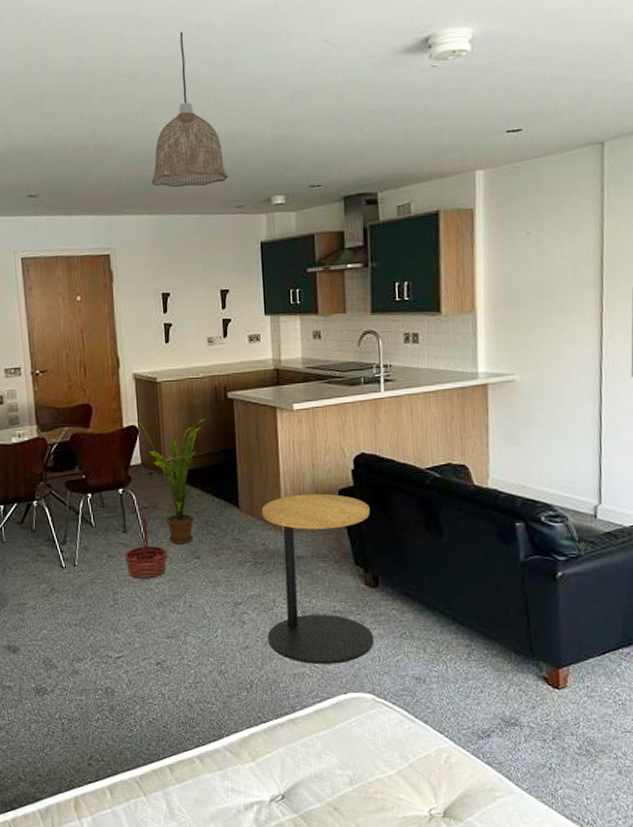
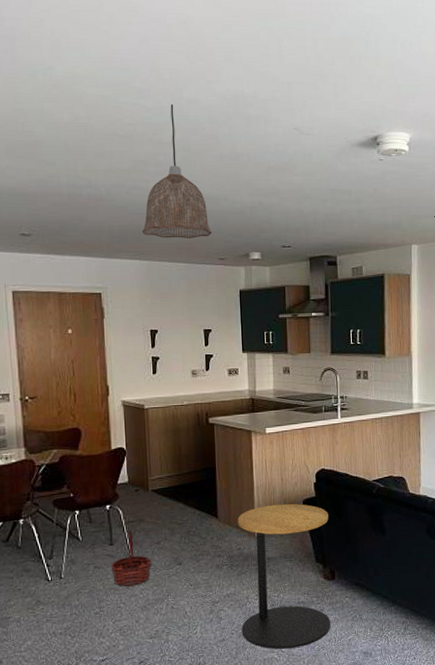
house plant: present [135,419,207,544] -> none [123,441,190,553]

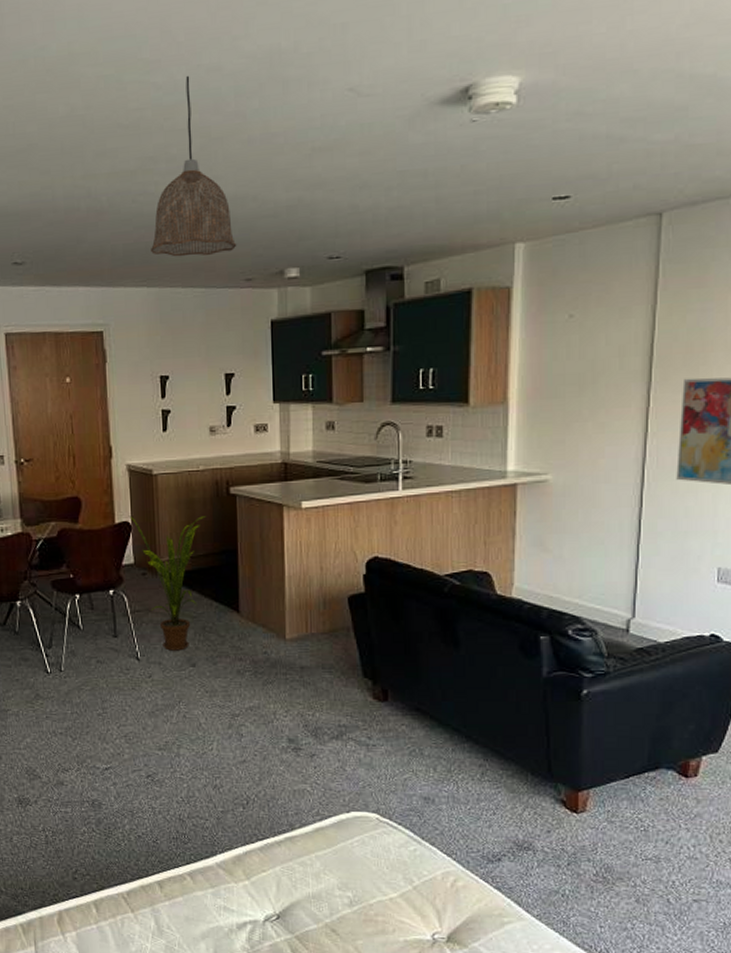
basket: present [110,530,153,587] -> none [114,621,162,687]
house plant: none [123,441,190,553] -> present [128,515,207,651]
side table: present [237,503,331,649] -> none [263,600,381,781]

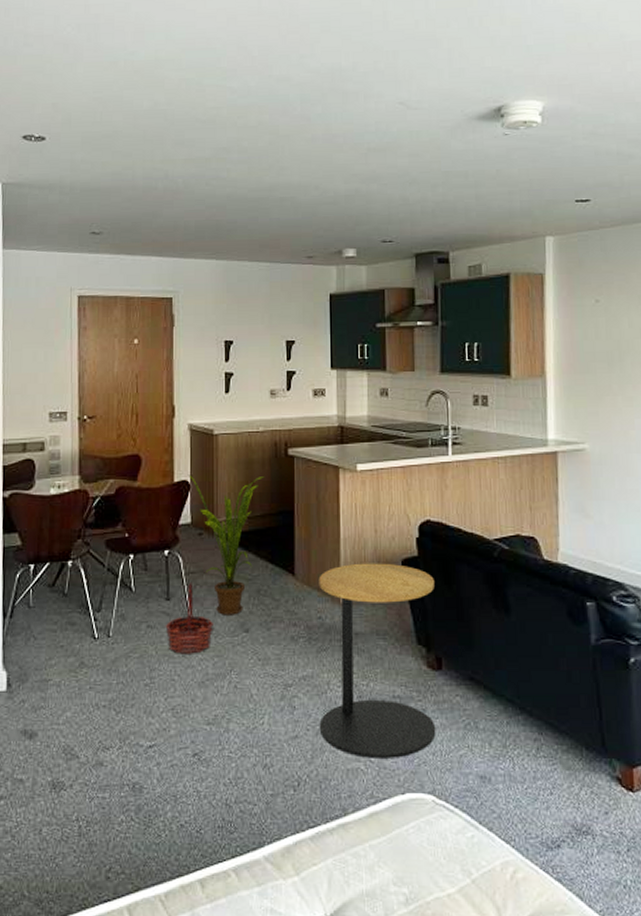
basket: none [114,621,162,687] -> present [165,583,215,654]
pendant lamp: present [151,75,237,257] -> none [221,83,300,234]
side table: none [263,600,381,781] -> present [319,563,436,758]

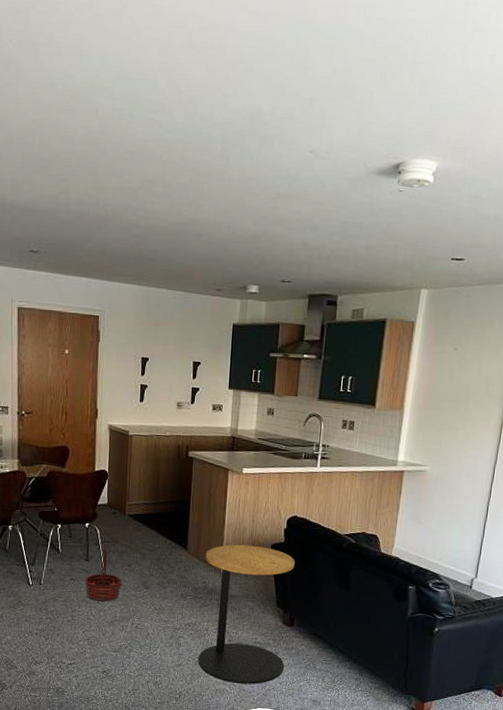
house plant: present [187,474,265,615] -> none [106,466,169,576]

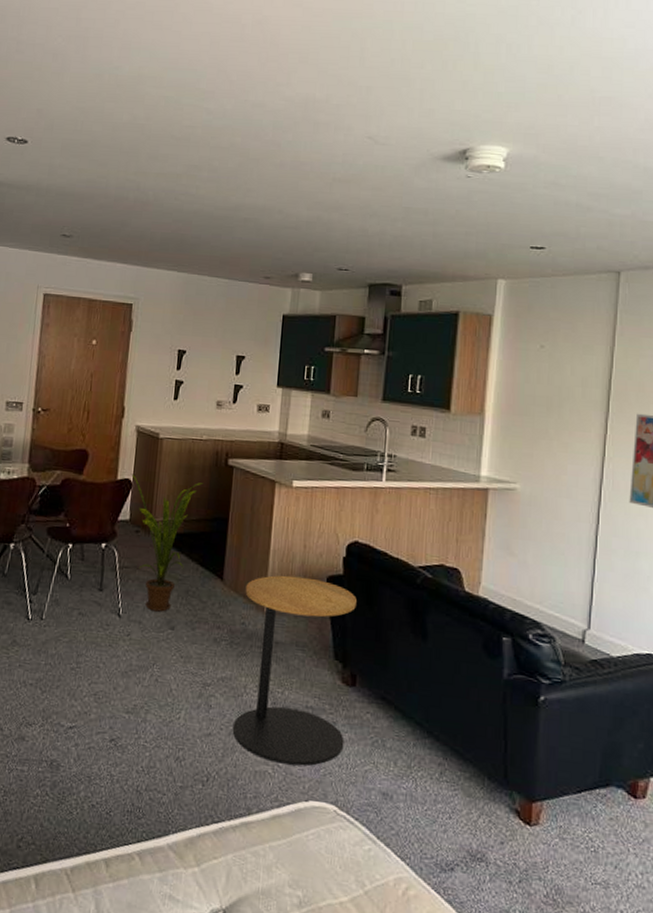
basket: present [84,549,123,602] -> none [95,576,143,645]
house plant: none [106,466,169,576] -> present [130,473,204,612]

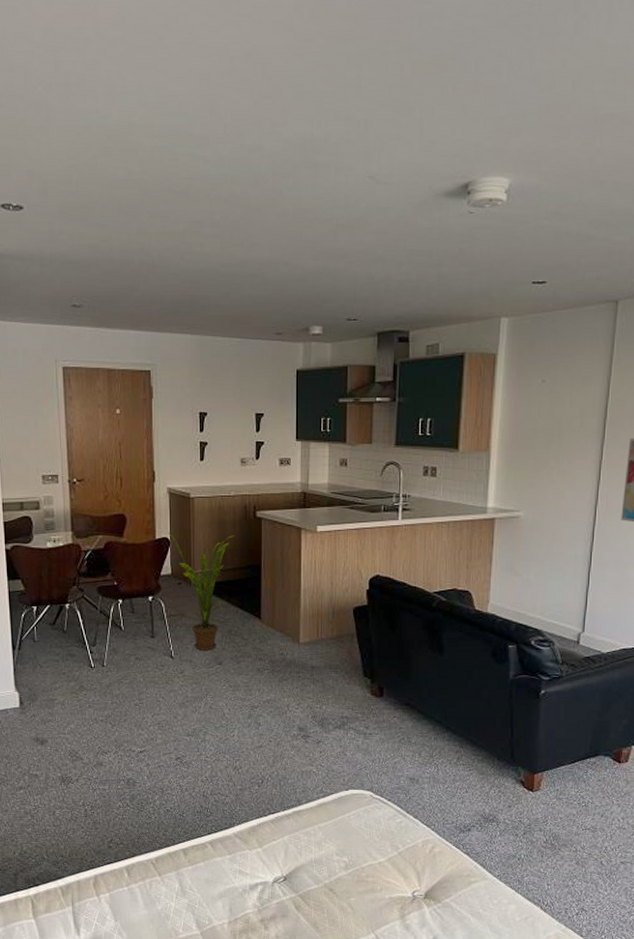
side table: present [232,575,357,766] -> none [280,610,380,764]

